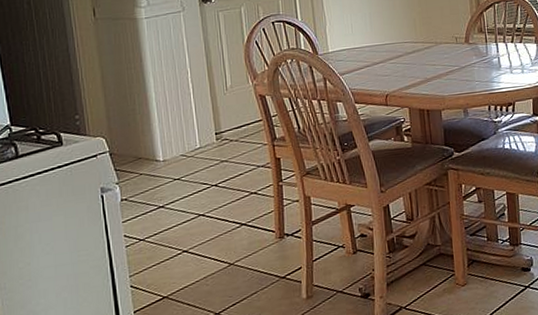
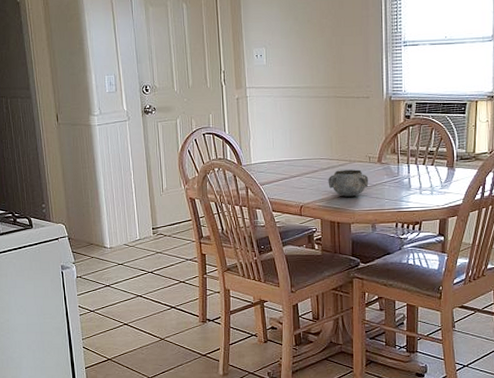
decorative bowl: none [414,51,457,82] -> present [328,169,369,197]

